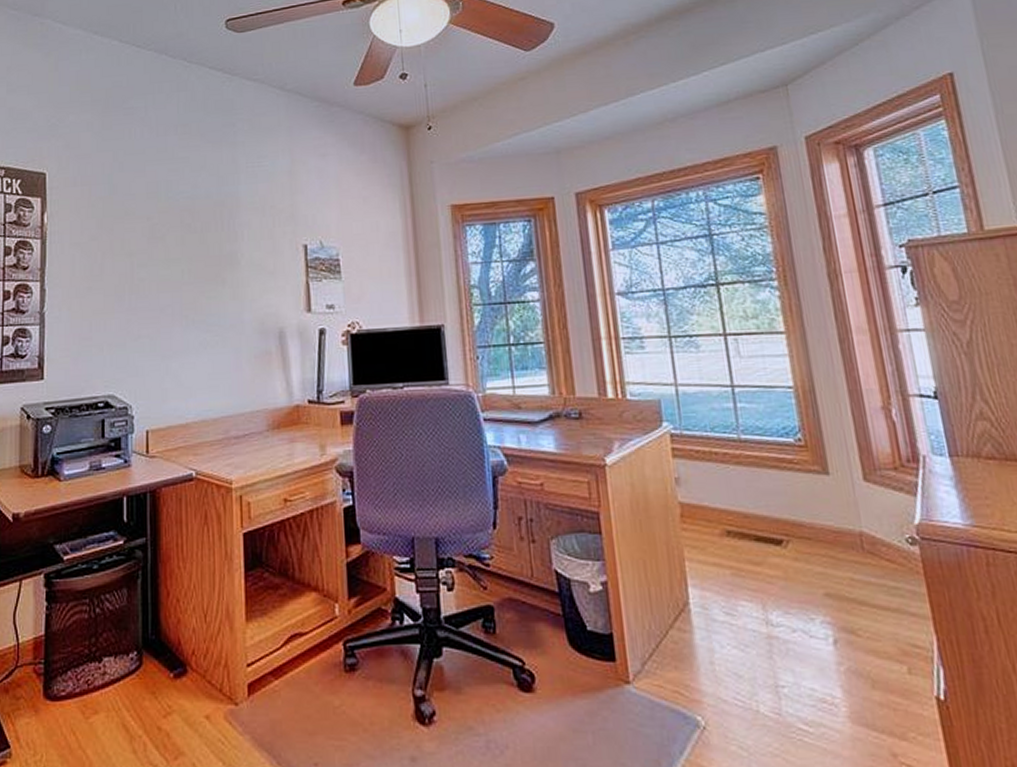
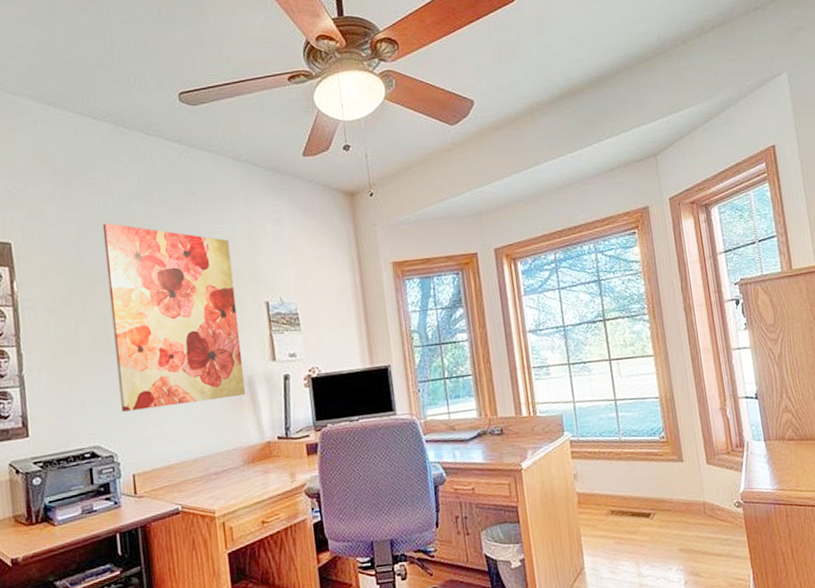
wall art: none [137,154,276,359] -> present [102,223,246,412]

